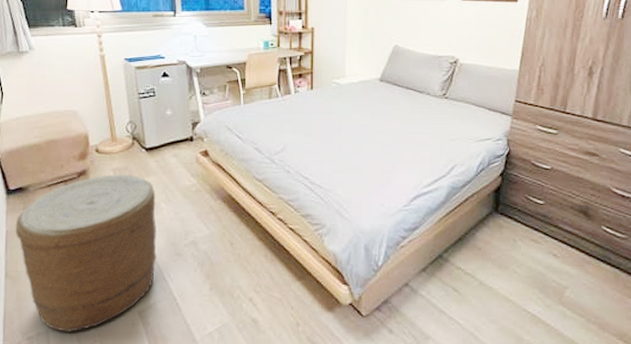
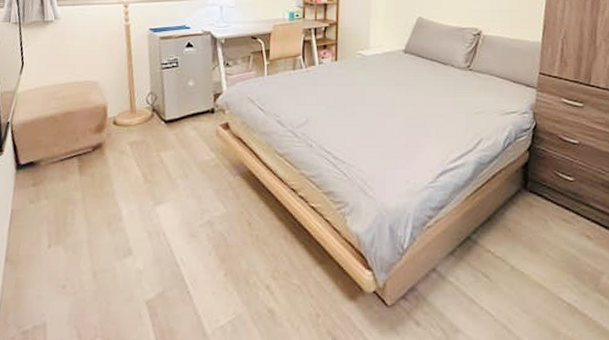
basket: present [15,174,157,332] -> none [21,148,173,325]

